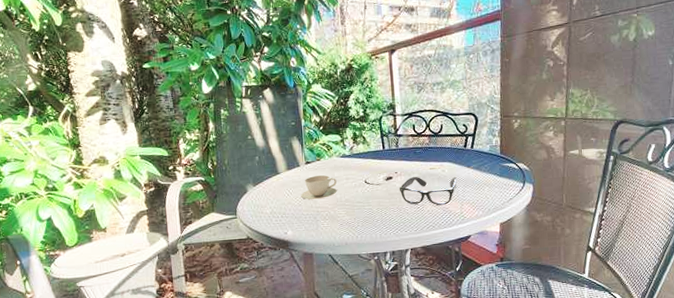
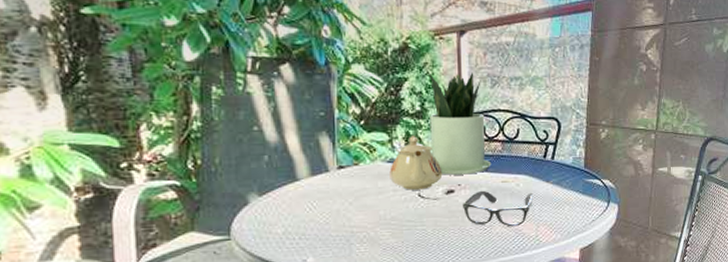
teacup: present [301,175,337,200] -> none [329,185,380,217]
teapot: none [342,135,383,178] -> present [389,135,443,190]
planter: none [368,81,421,165] -> present [428,72,492,175]

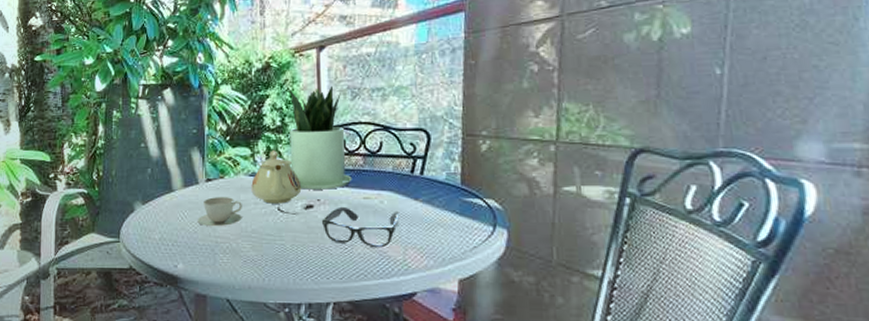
teacup: none [329,185,380,217] -> present [197,197,242,227]

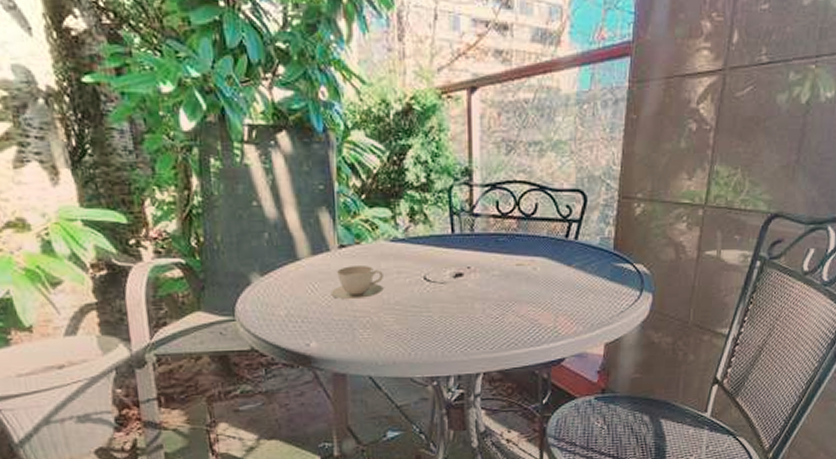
teapot: present [251,149,302,204] -> none [393,210,450,273]
planter: present [289,85,352,190] -> none [435,136,505,256]
sunglasses: present [322,206,399,248] -> none [473,274,552,316]

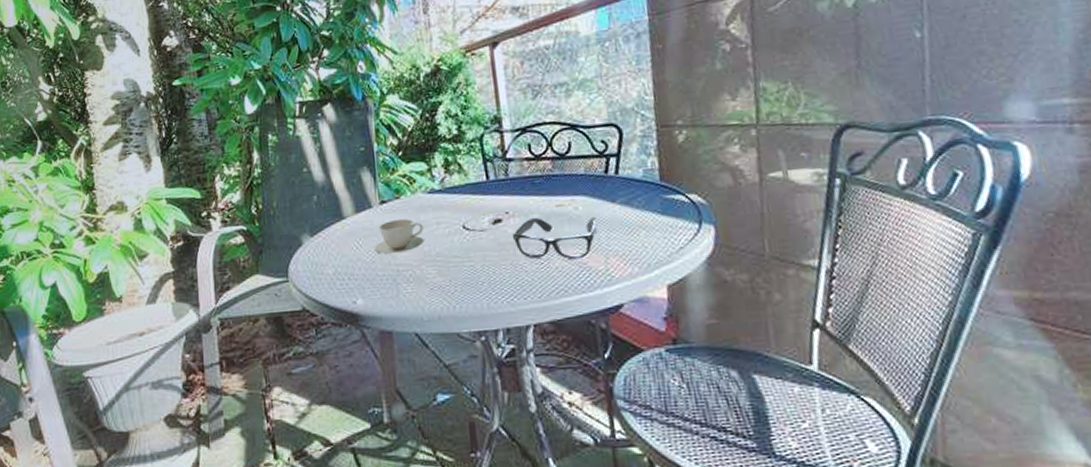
sunglasses: none [473,274,552,316] -> present [513,217,598,260]

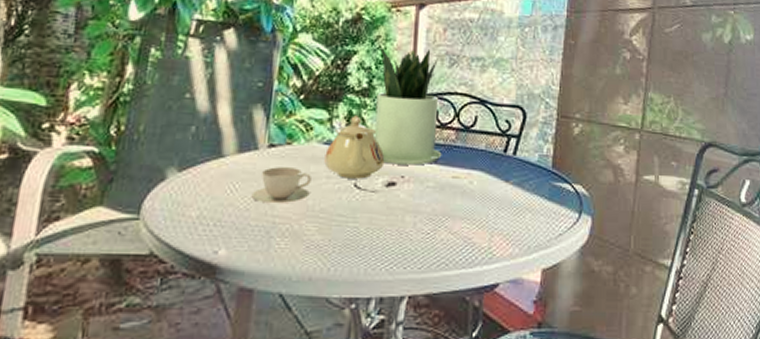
teapot: none [431,161,488,222] -> present [324,114,385,179]
planter: none [463,85,542,203] -> present [374,46,442,166]
sunglasses: present [513,217,598,260] -> none [404,185,488,234]

